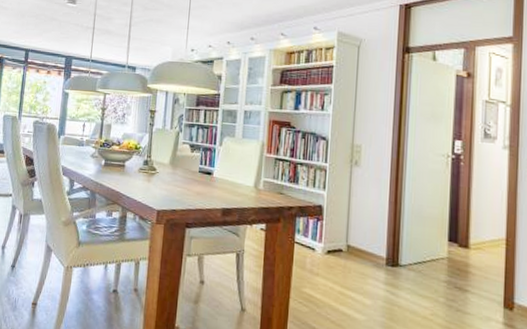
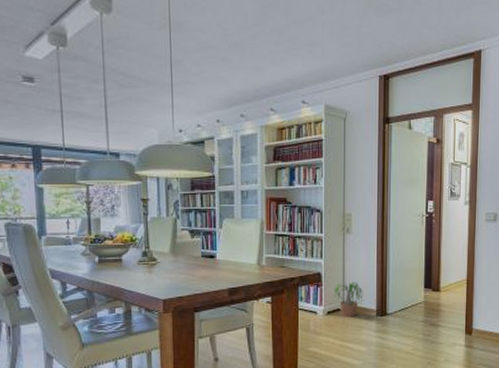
potted plant: none [335,220,371,261] -> present [333,282,363,317]

